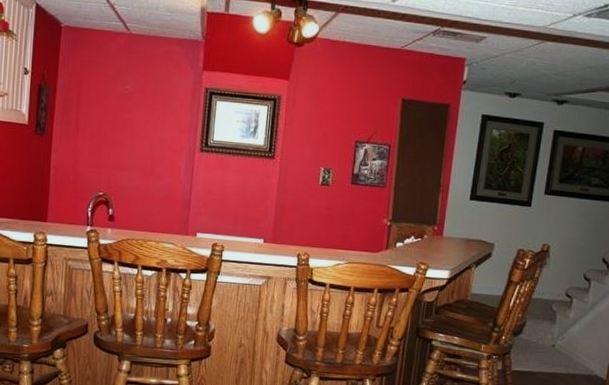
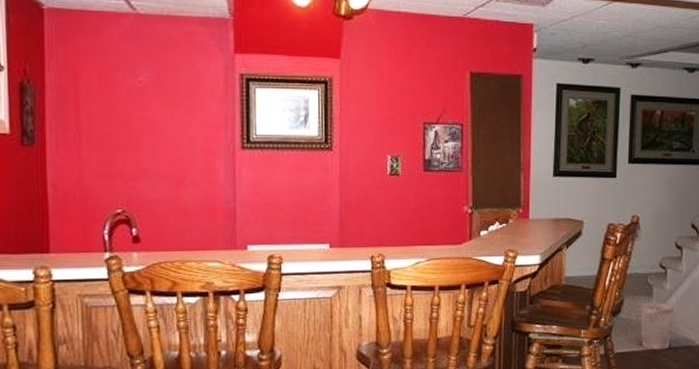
wastebasket: none [539,327,575,375] -> present [640,302,673,350]

